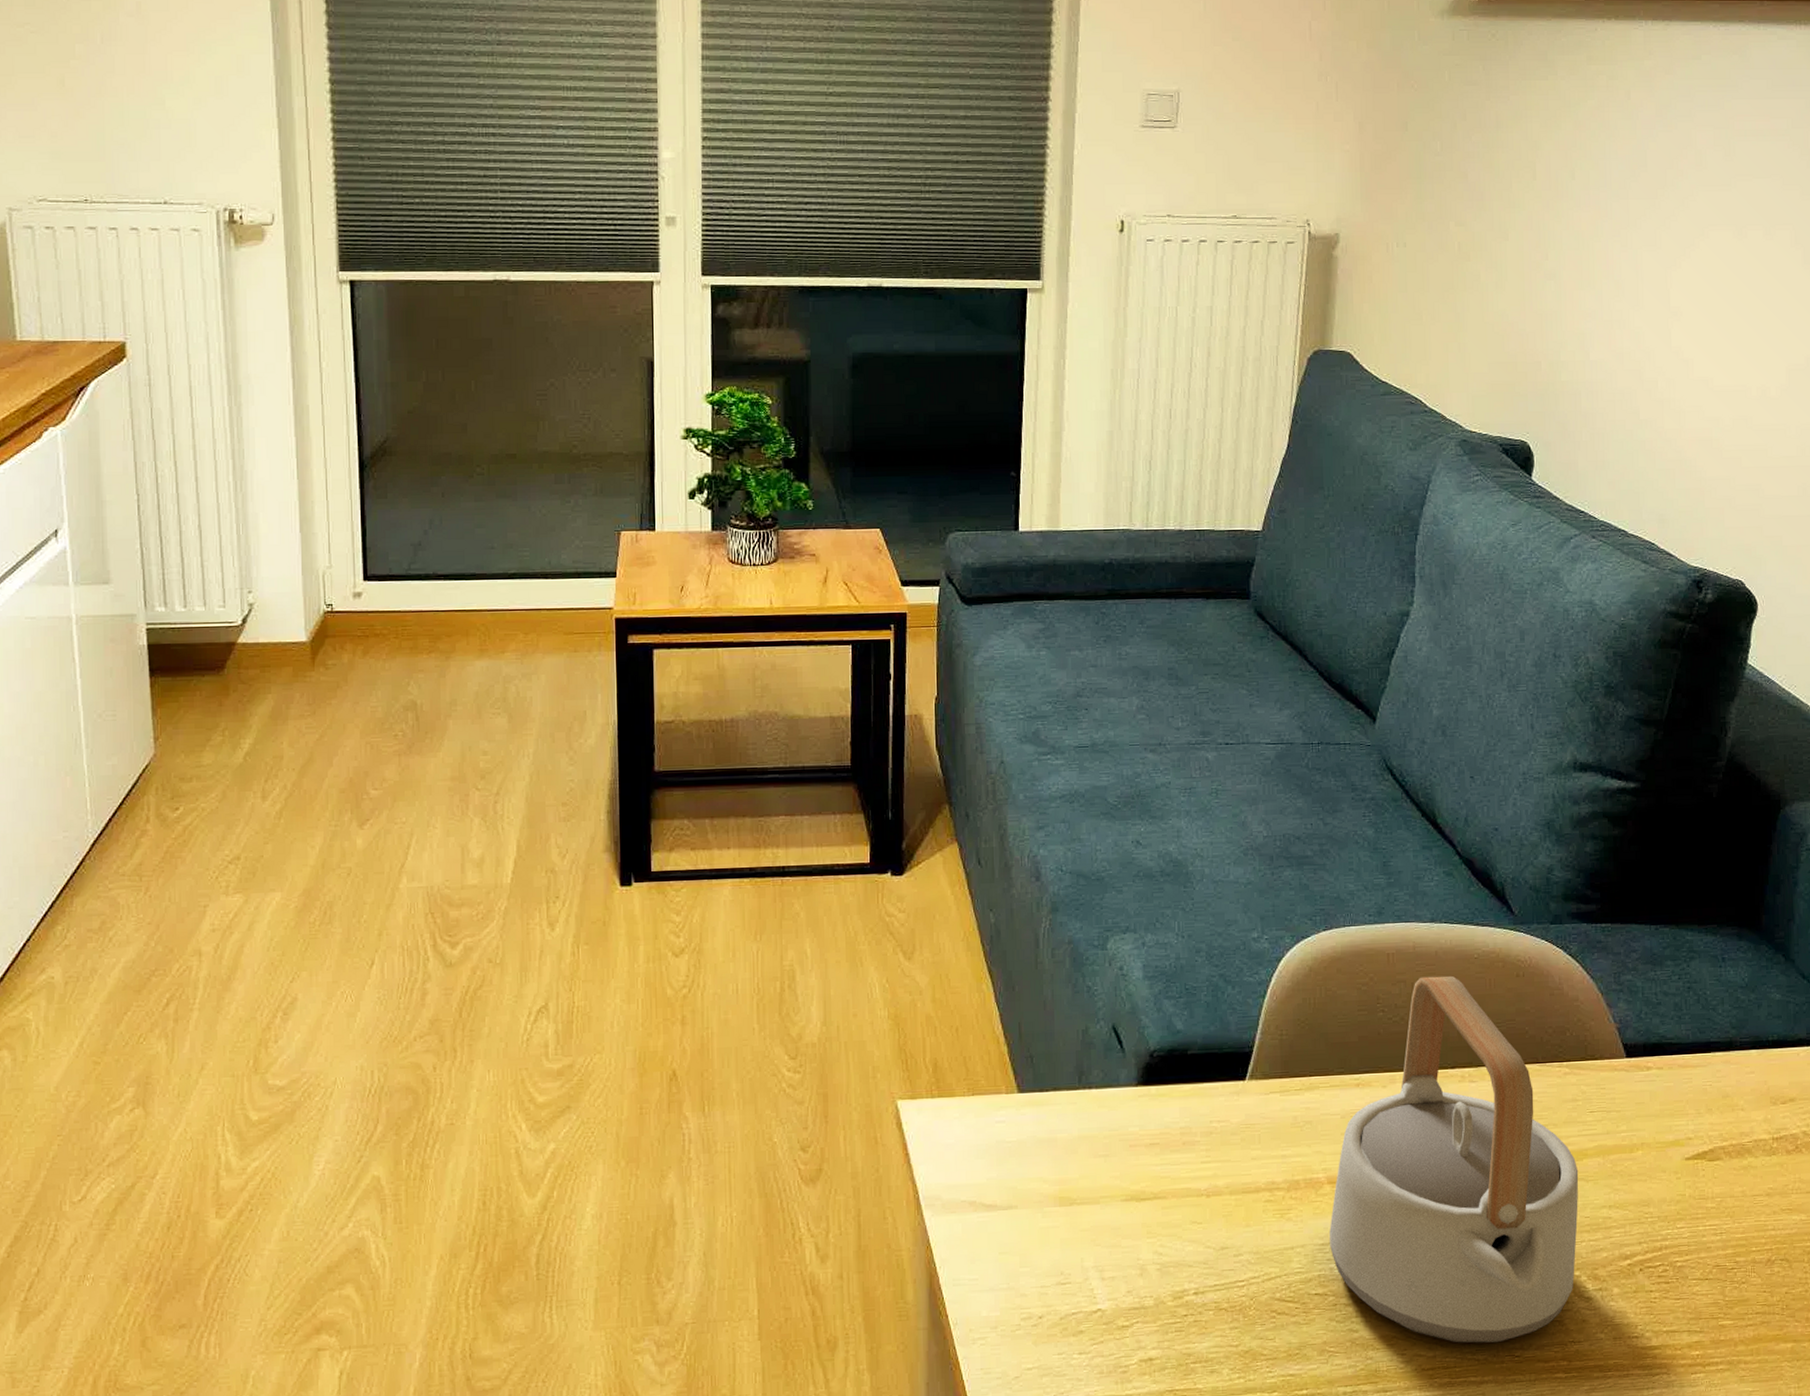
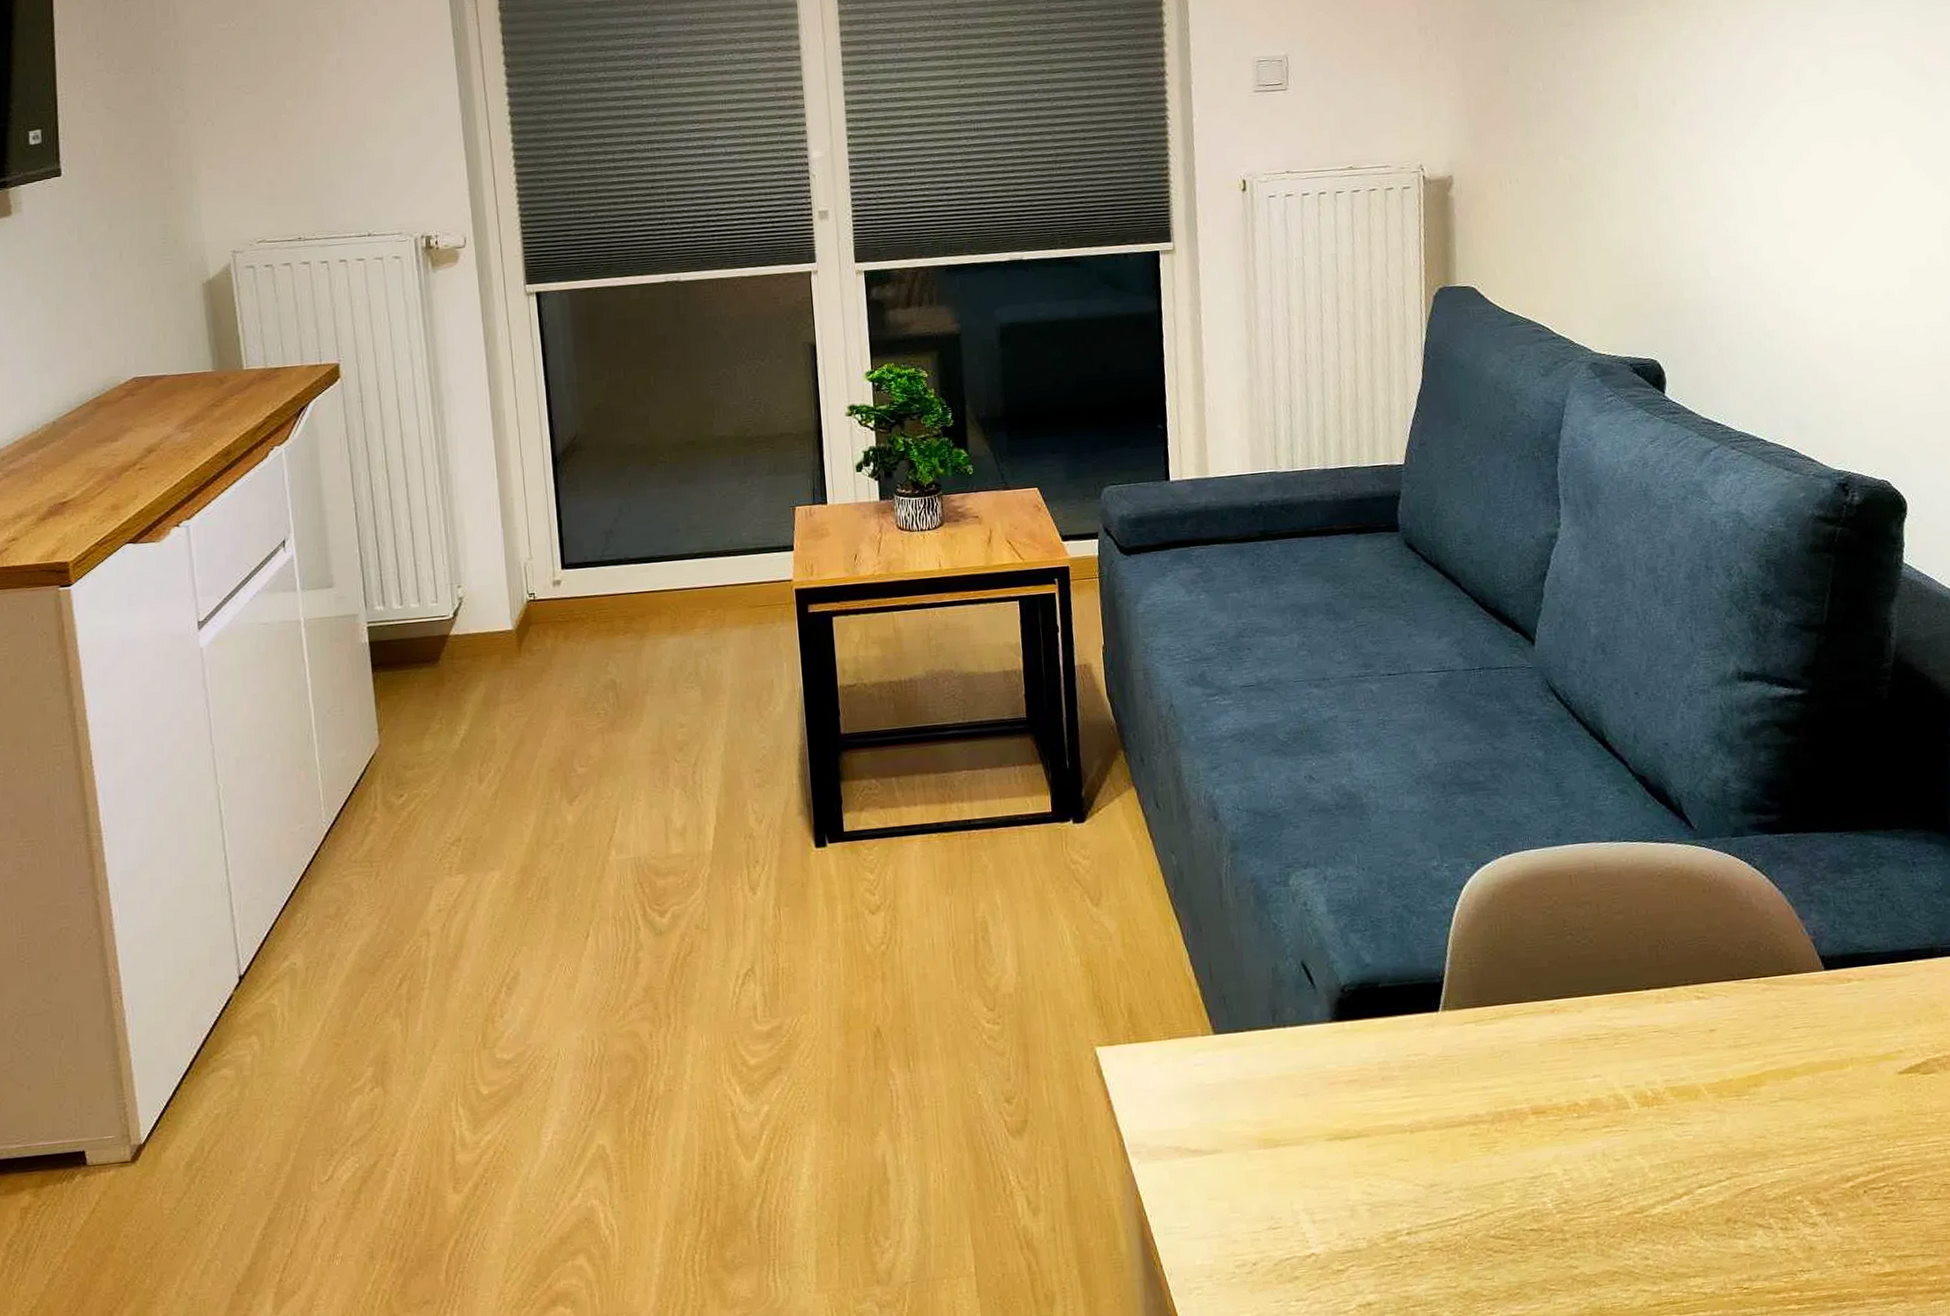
teapot: present [1329,975,1579,1343] -> none [1538,894,1797,1276]

